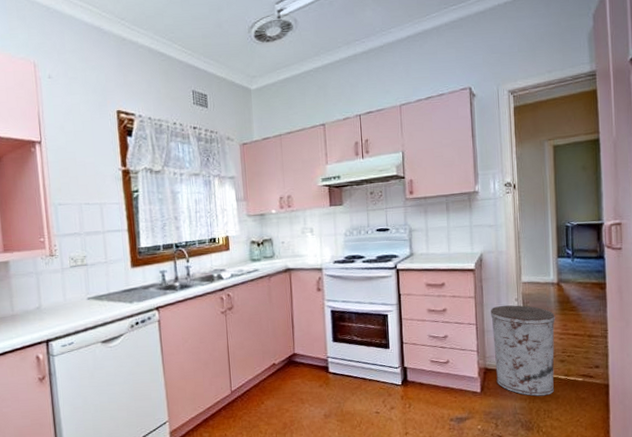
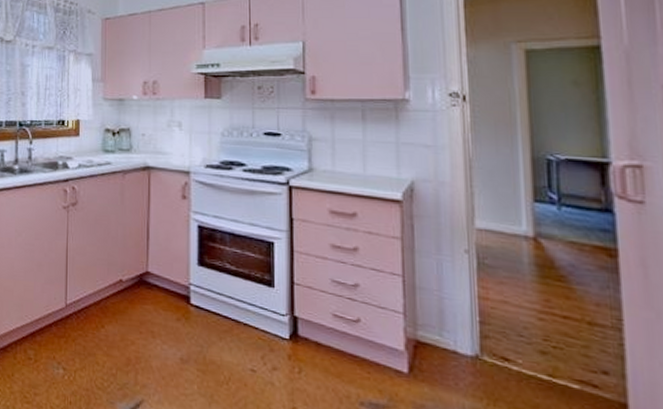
trash can: present [491,305,555,397] -> none [426,256,531,400]

